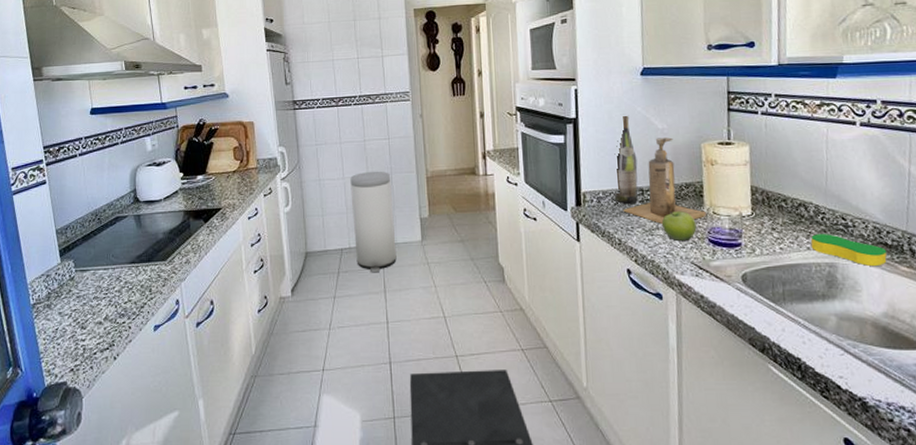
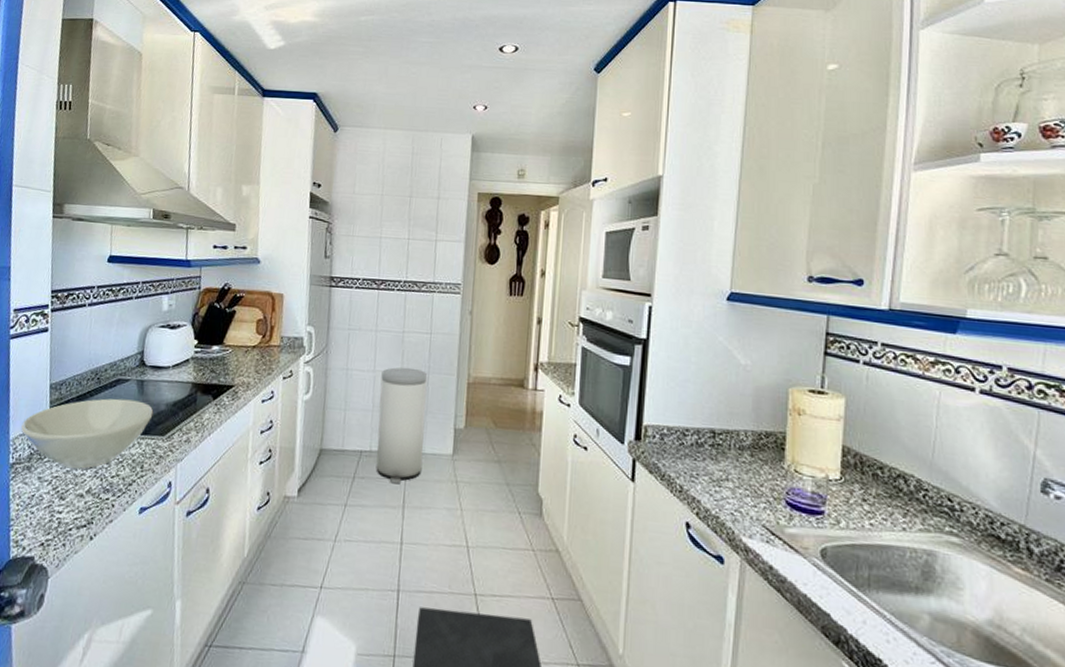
bowl: none [36,233,153,301] -> present [21,398,154,470]
wine bottle: present [614,114,638,205] -> none [680,341,712,448]
soap dispenser: present [623,137,706,224] -> none [689,374,786,476]
fruit: present [661,211,697,242] -> none [732,462,773,500]
sponge: present [811,234,887,267] -> none [907,513,999,563]

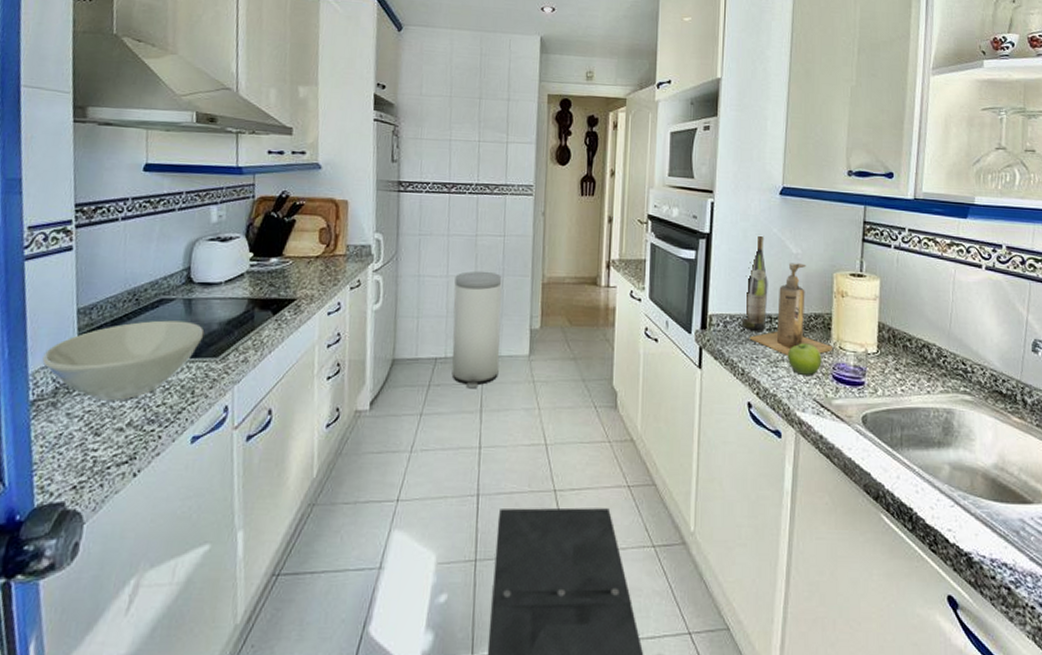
wine bottle: none [680,341,712,448] -> present [741,234,768,333]
soap dispenser: none [689,374,786,476] -> present [749,263,832,355]
fruit: none [732,462,773,500] -> present [787,343,822,376]

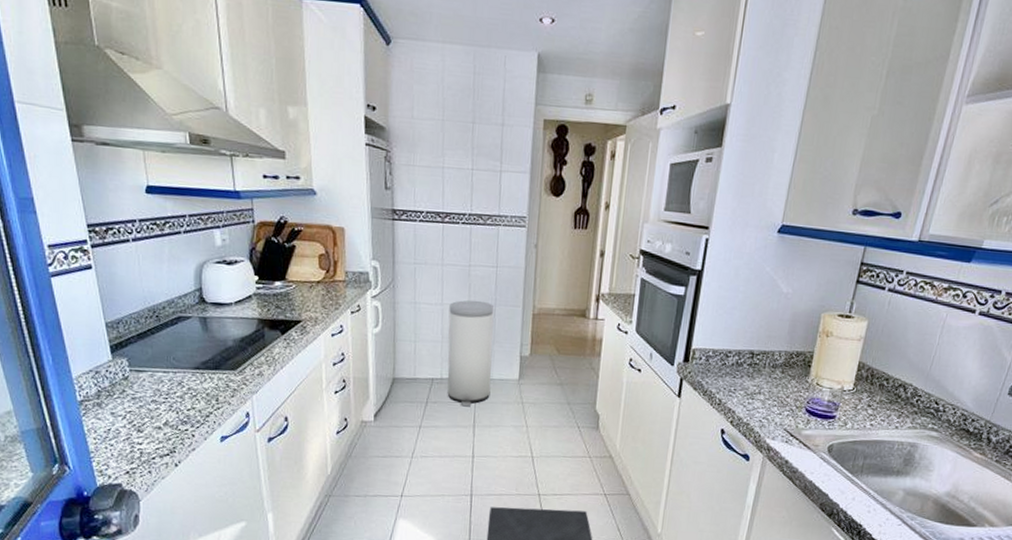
bowl: present [42,320,205,401] -> none [83,335,221,404]
wine bottle: present [741,234,768,333] -> none [723,272,757,367]
soap dispenser: present [749,263,832,355] -> none [729,302,810,389]
fruit: present [787,343,822,376] -> none [764,378,798,409]

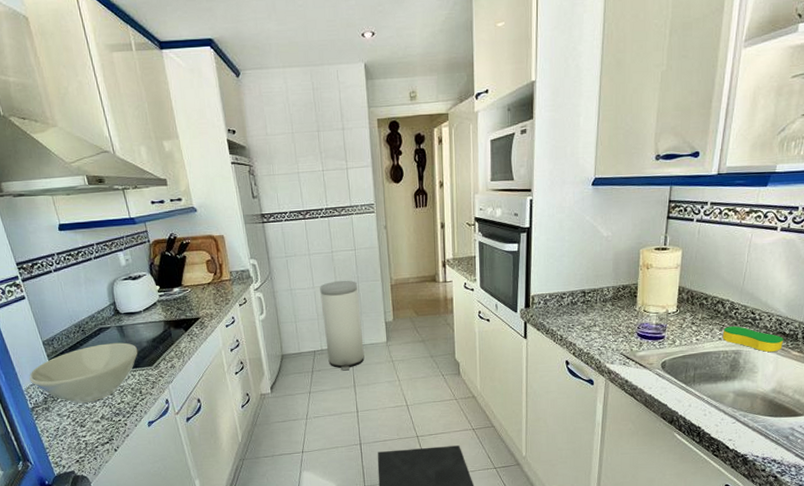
bowl: none [83,335,221,404] -> present [29,342,139,404]
sponge: none [899,415,967,451] -> present [722,326,784,353]

